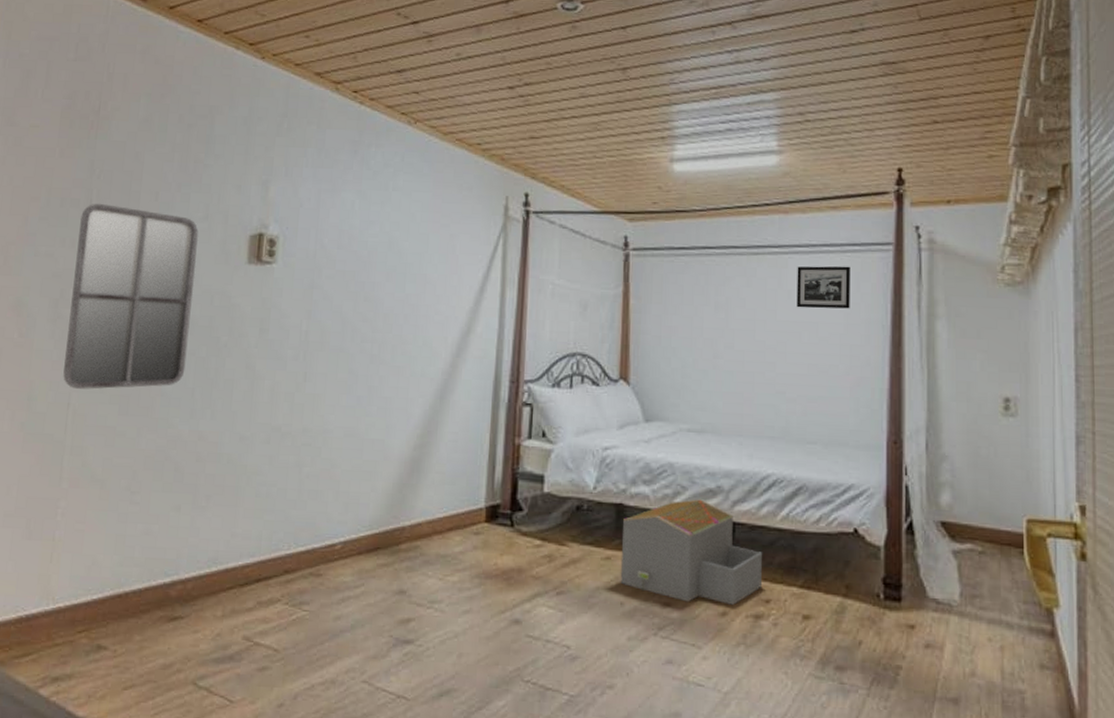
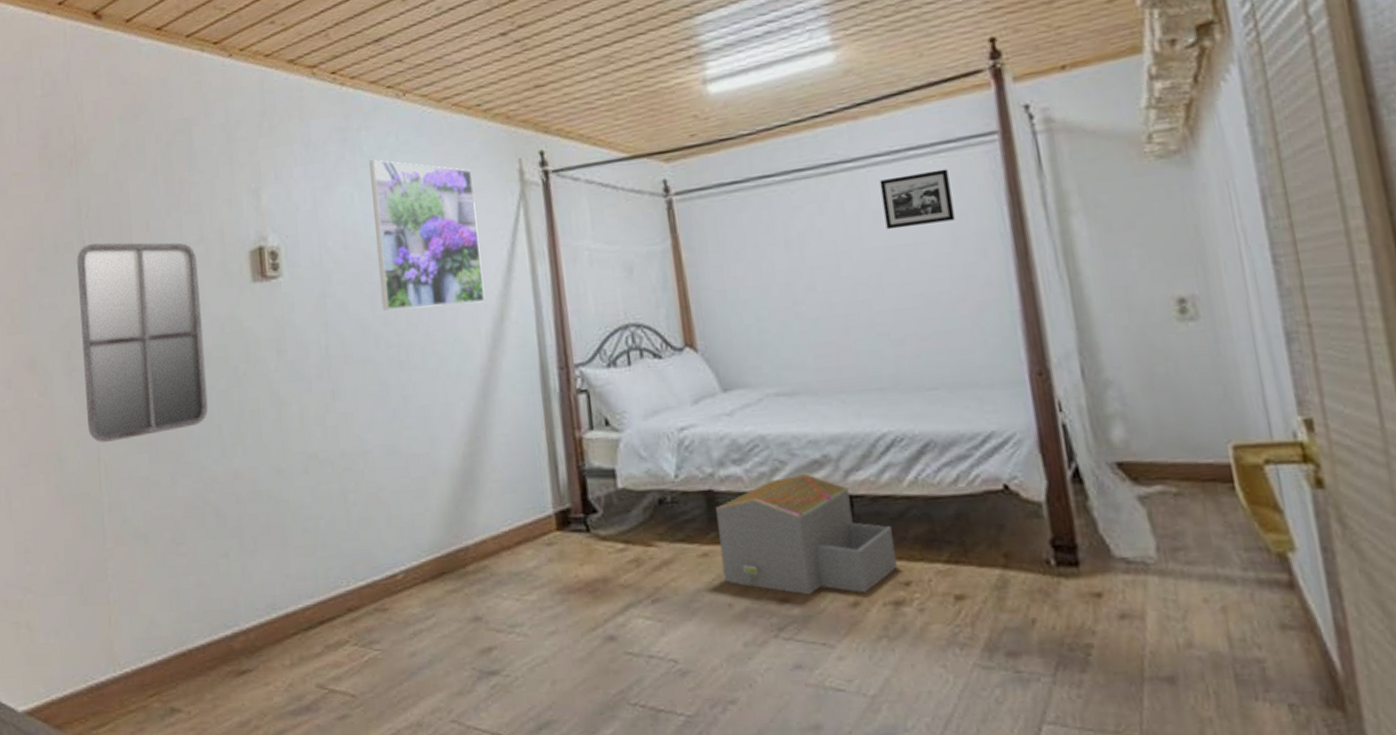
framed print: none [363,174,463,315] -> present [369,159,485,311]

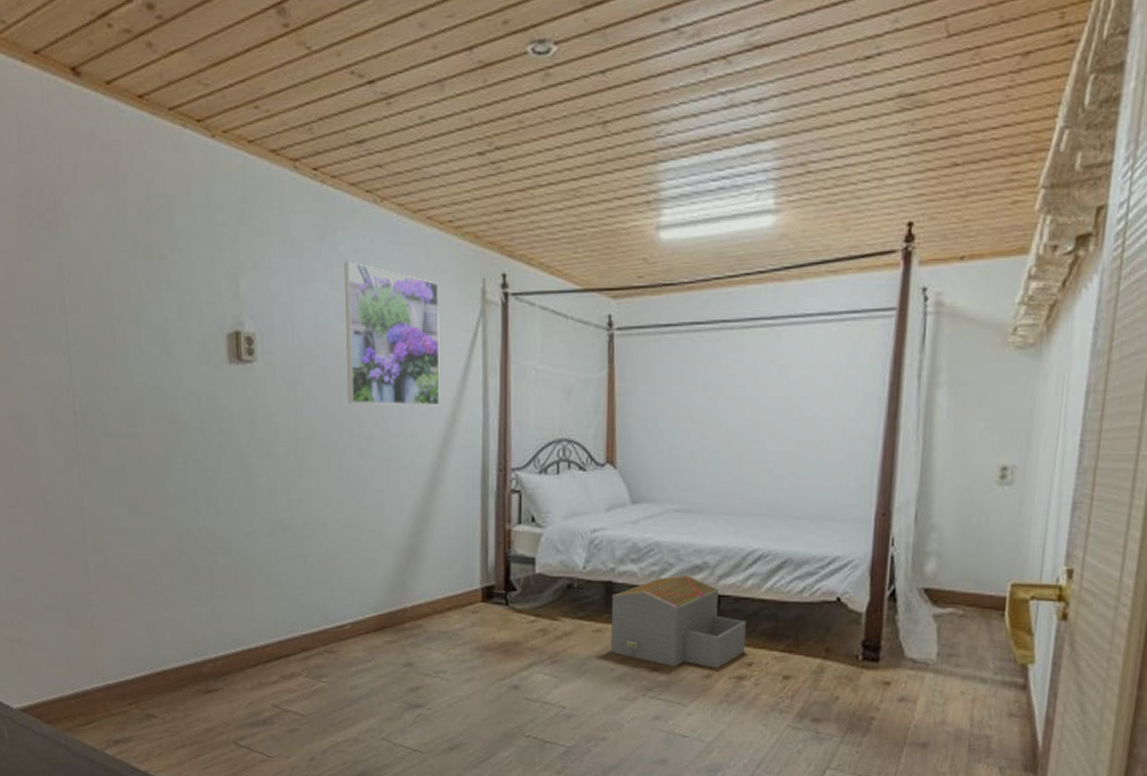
home mirror: present [77,242,208,442] -> none [58,308,185,493]
picture frame: present [879,169,955,230] -> none [789,336,848,383]

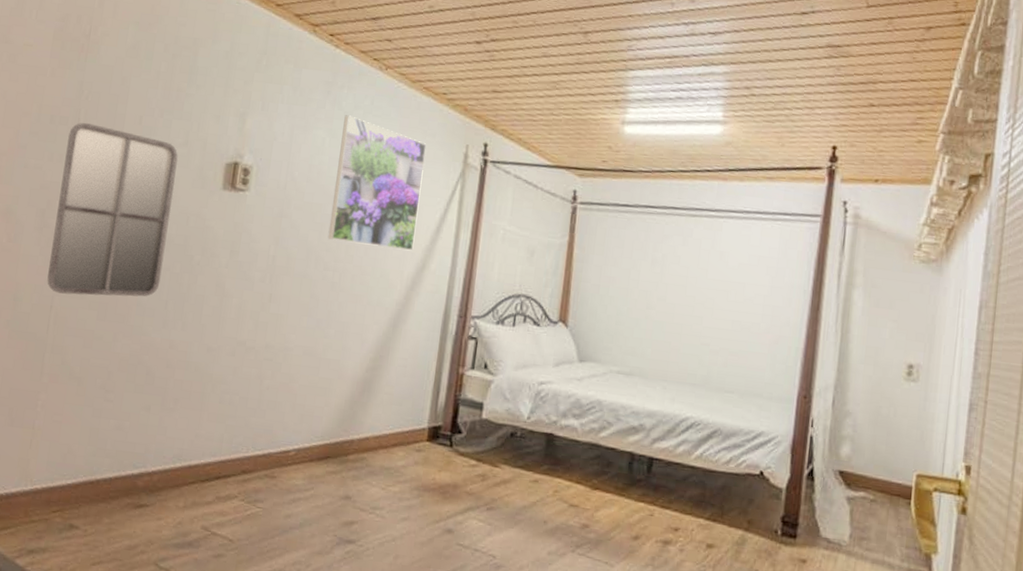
home mirror: none [58,308,185,493] -> present [47,122,178,297]
architectural model: present [610,575,746,668] -> none [545,434,675,531]

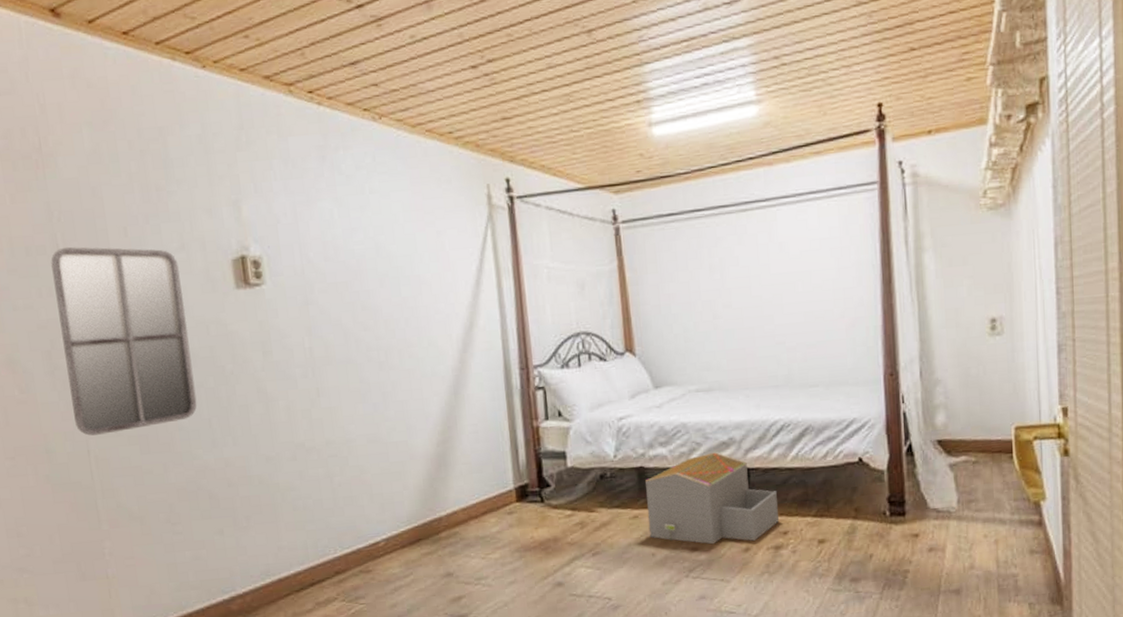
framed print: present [327,115,427,251] -> none [347,178,456,318]
architectural model: none [545,434,675,531] -> present [645,452,779,545]

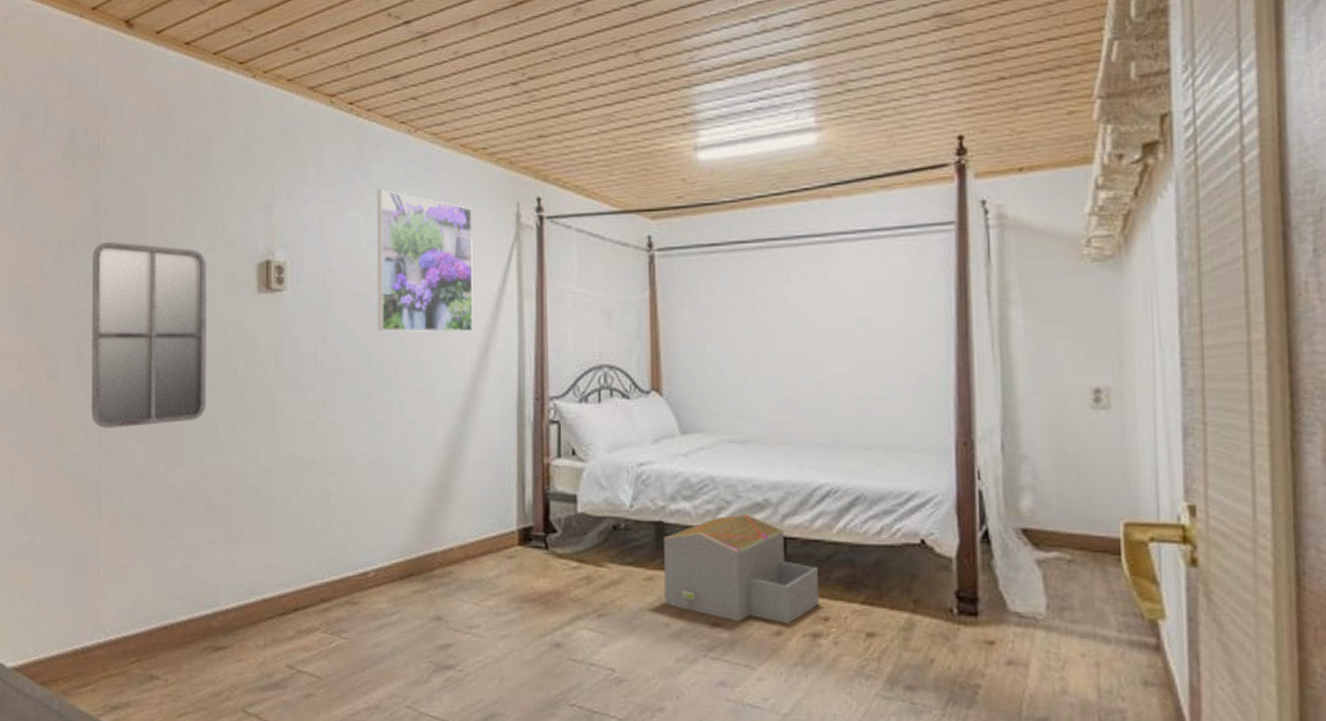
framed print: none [347,178,456,318] -> present [377,190,473,332]

